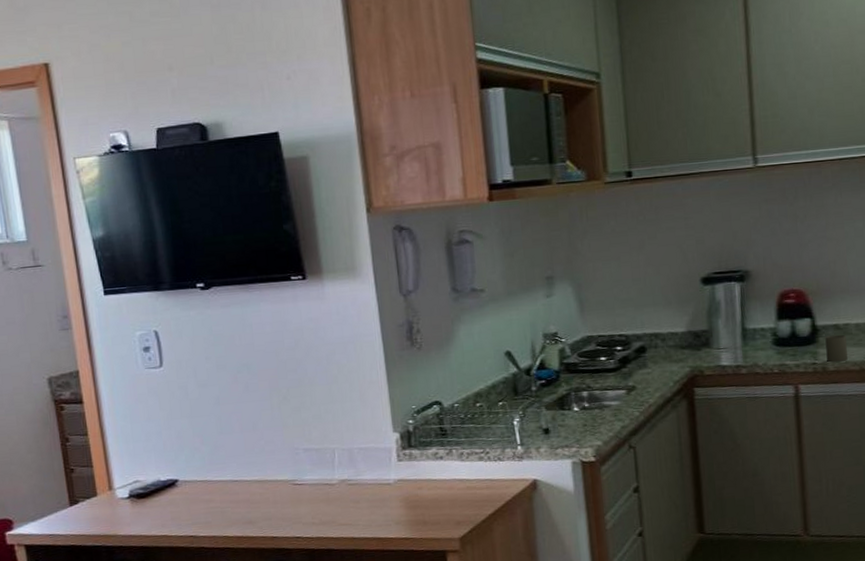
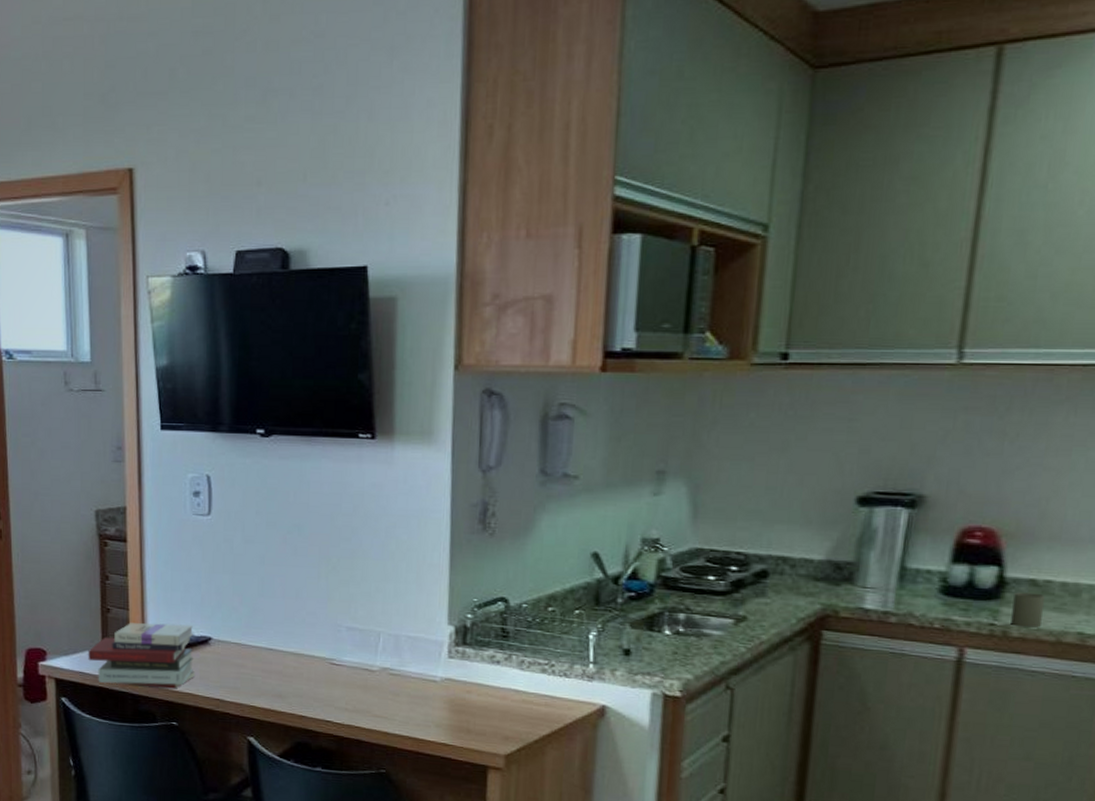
books: none [56,471,167,541] -> present [88,622,196,689]

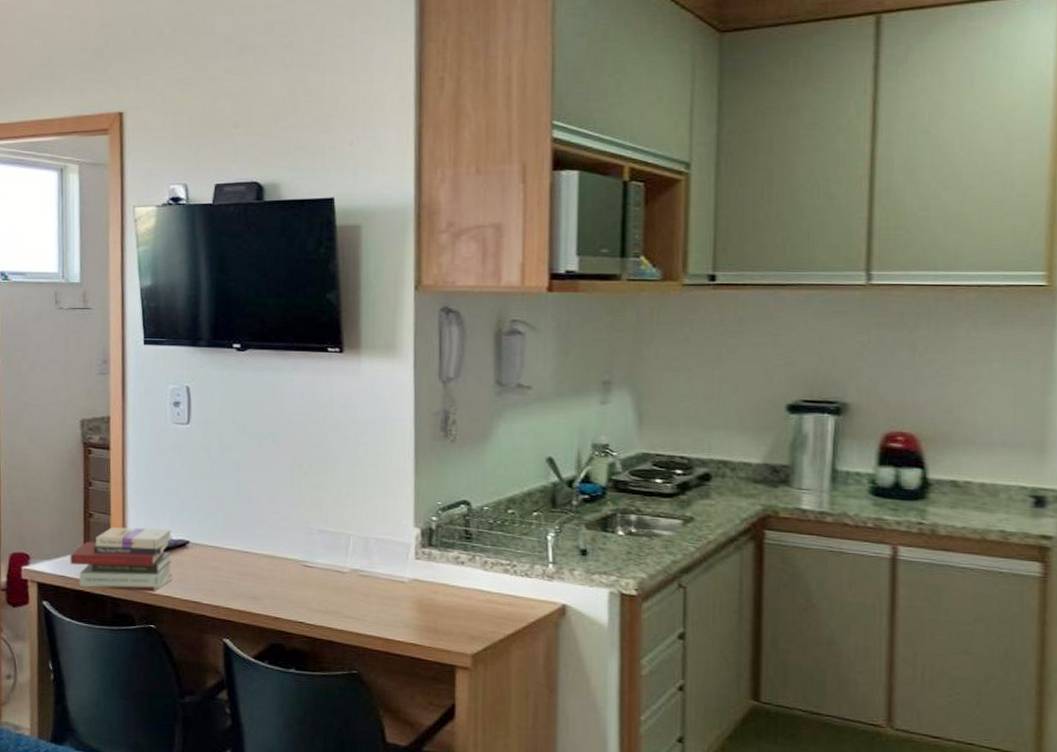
cup: present [1011,592,1044,629] -> none [938,492,966,528]

